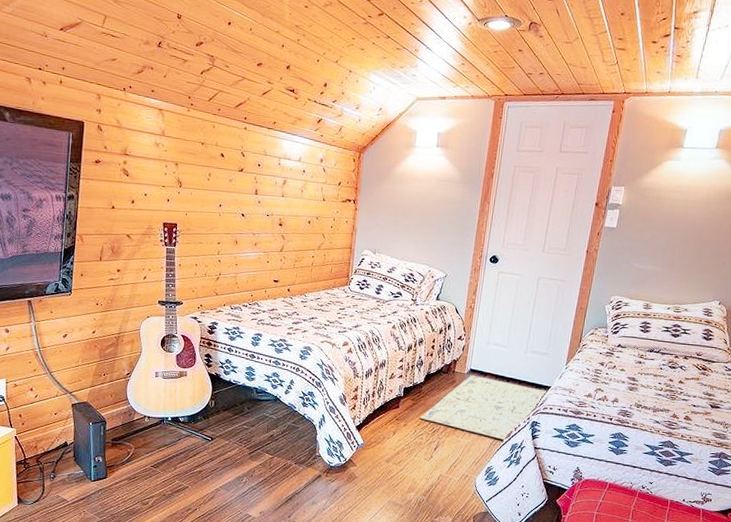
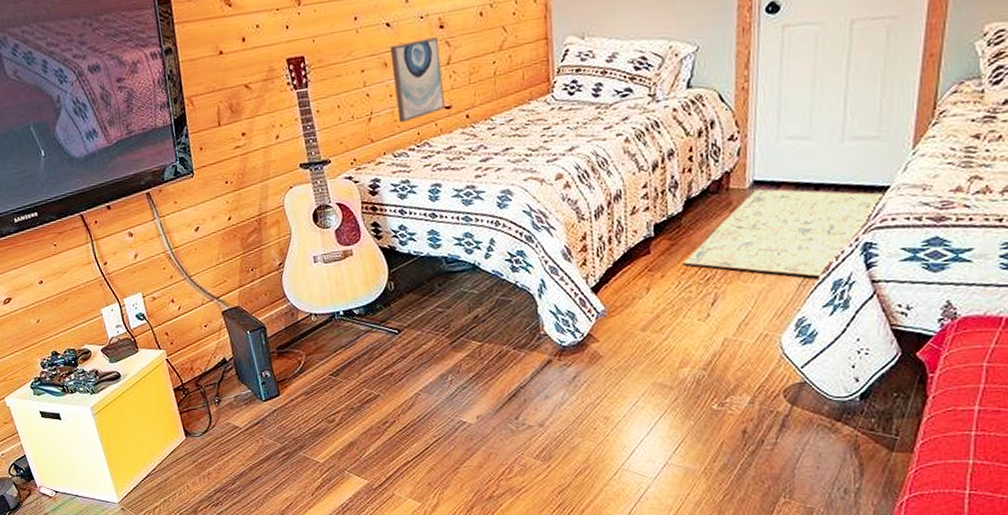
wall art: none [239,230,277,286] -> present [390,37,445,123]

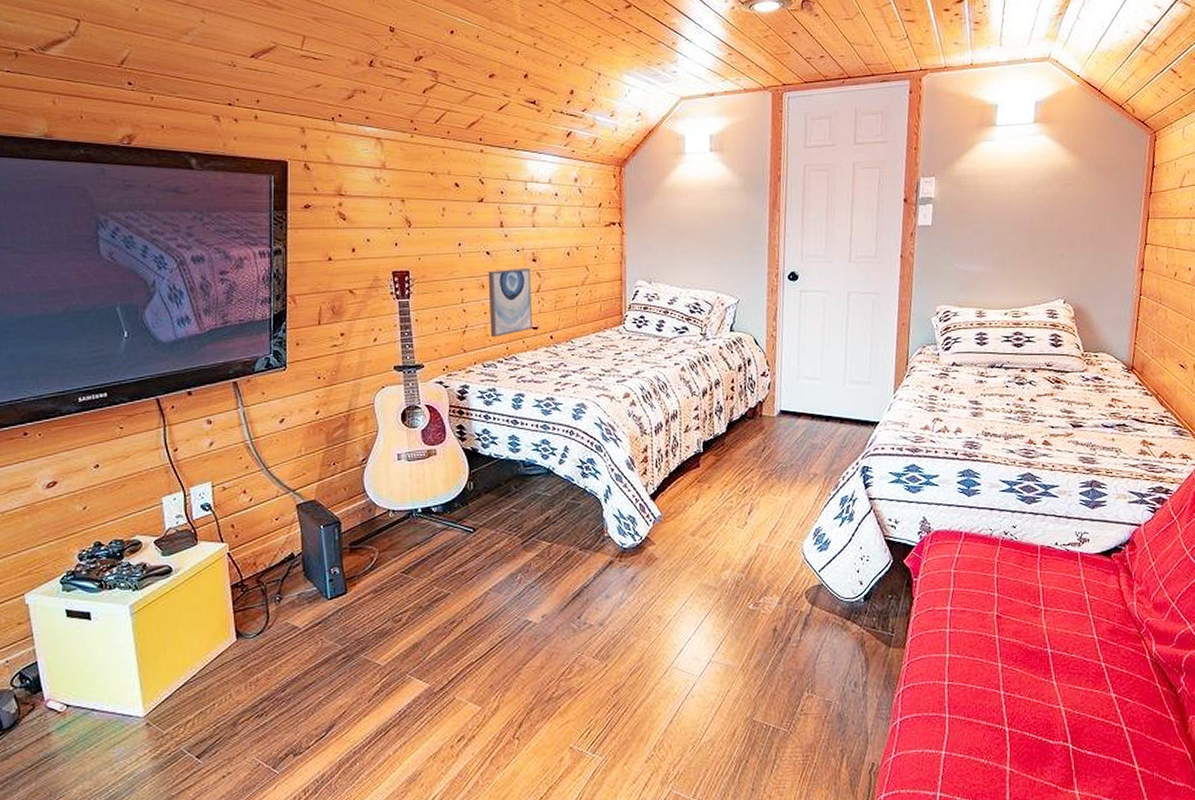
rug: present [682,189,887,277] -> none [725,418,877,493]

